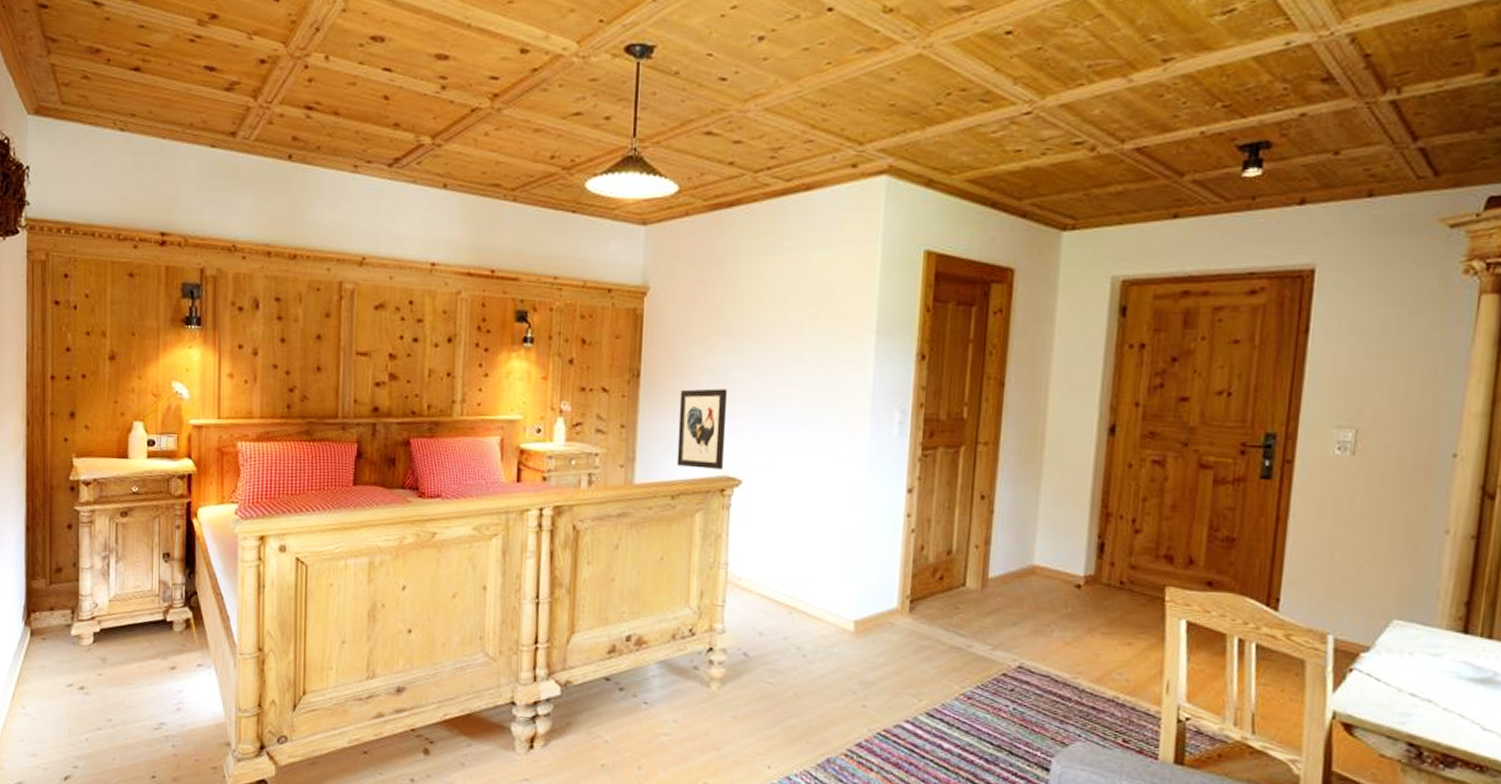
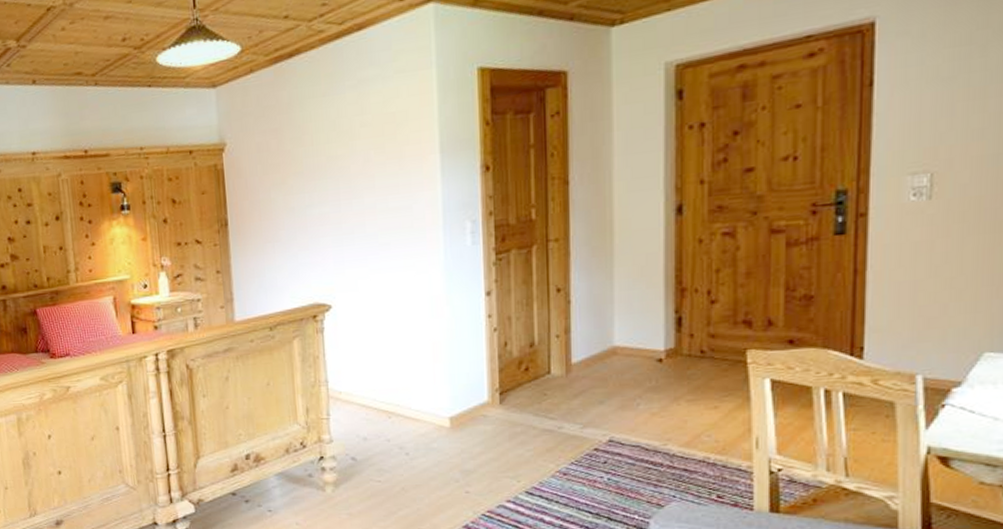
wall art: present [676,388,727,469] -> none [265,225,312,301]

